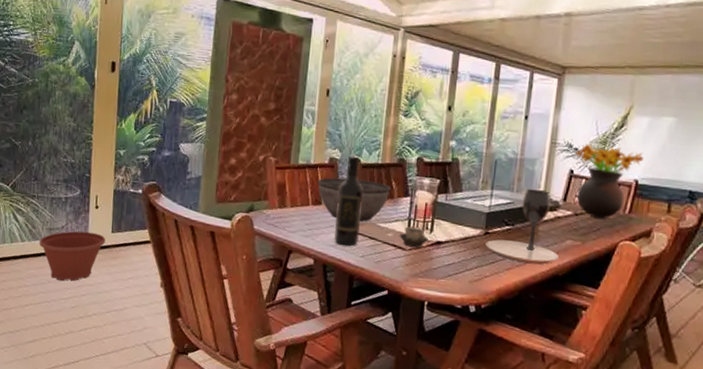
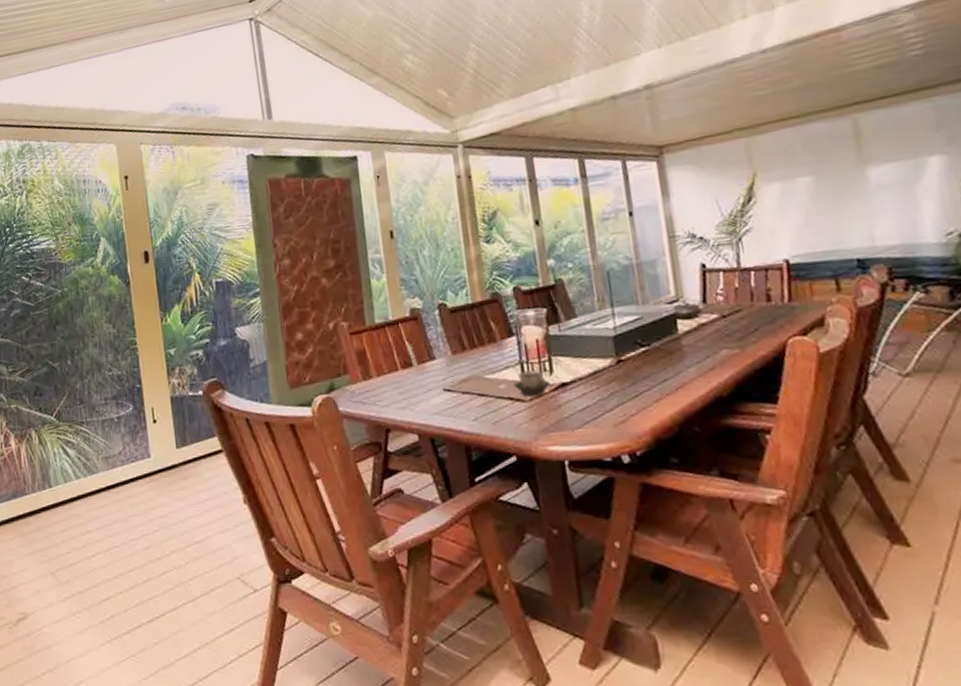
planter pot: present [39,231,106,282] -> none [96,452,171,519]
bowl: present [317,177,391,222] -> none [401,325,491,379]
wine bottle: present [333,156,363,246] -> none [428,301,467,411]
plate: present [486,239,559,265] -> none [621,363,717,389]
wine glass: present [522,189,551,251] -> none [652,295,690,372]
flower arrangement: present [575,143,644,219] -> none [701,224,788,316]

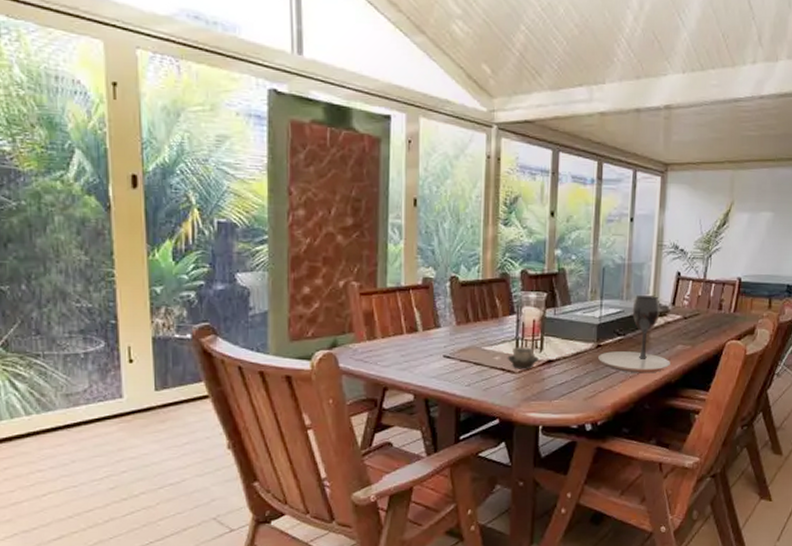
plate: none [621,363,717,389] -> present [598,351,670,373]
wine glass: none [652,295,690,372] -> present [632,296,660,359]

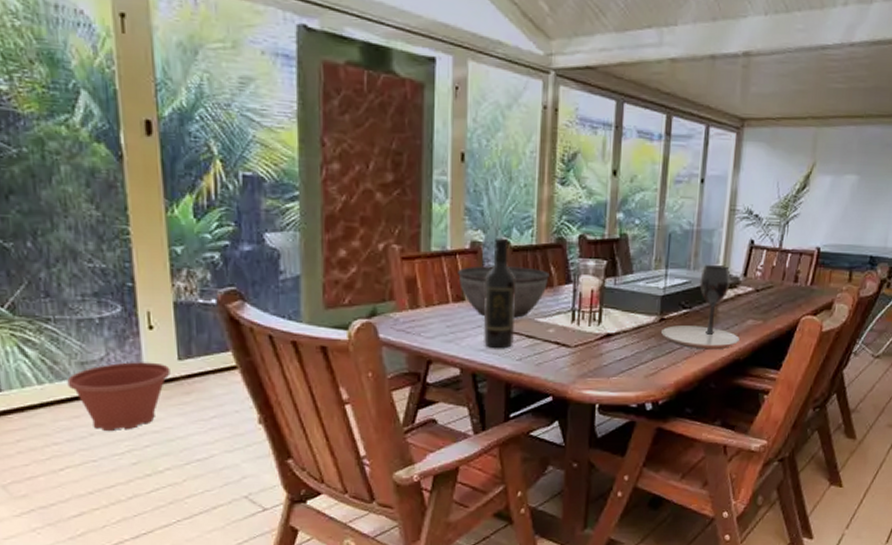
planter pot: none [53,393,148,459] -> present [67,362,171,432]
bowl: none [410,299,495,347] -> present [456,265,549,318]
wine bottle: none [434,274,464,376] -> present [482,237,515,349]
cup: present [507,347,539,368] -> none [562,319,597,342]

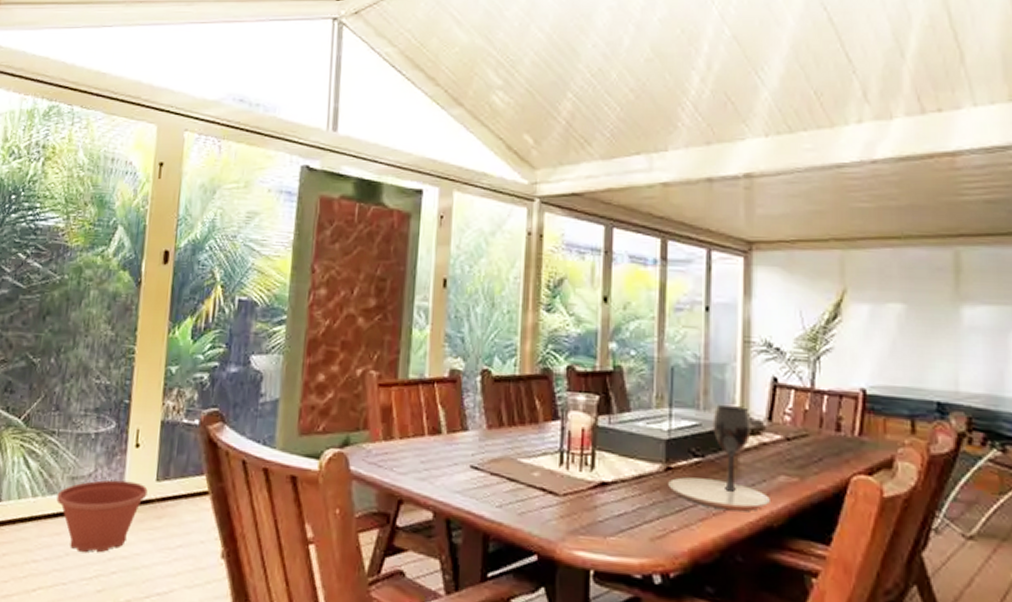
bowl: present [456,265,549,318] -> none [434,396,534,457]
wine bottle: present [482,237,515,349] -> none [459,366,496,492]

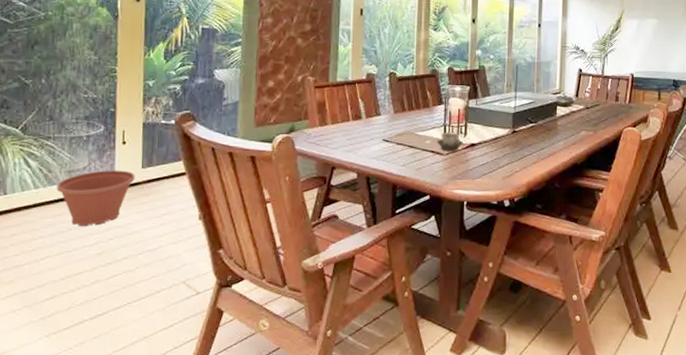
cup: none [548,462,589,491] -> present [436,132,463,151]
plate: present [668,477,770,512] -> none [514,136,576,156]
wine glass: present [713,405,751,492] -> none [542,89,566,143]

